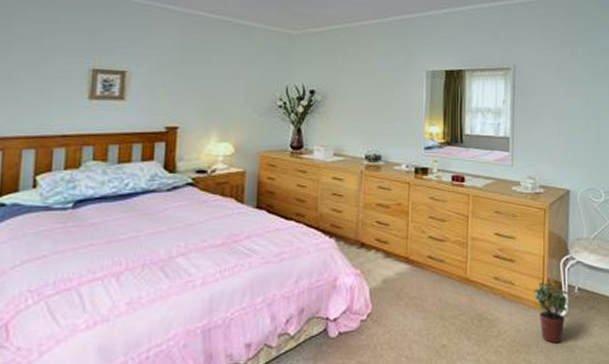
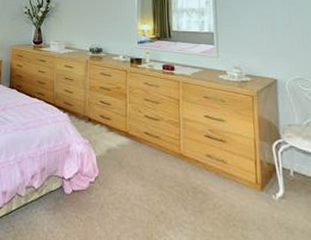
potted plant: present [533,282,570,344] -> none [246,163,286,223]

